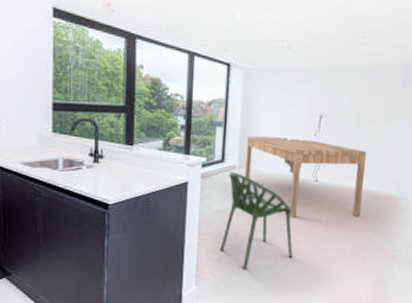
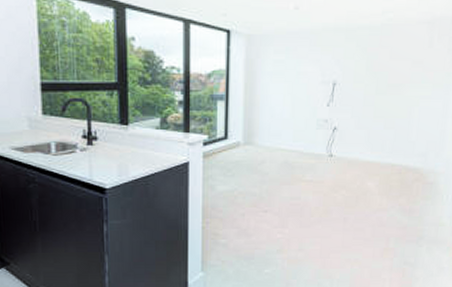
chair: present [220,172,293,269] -> none [226,150,307,254]
dining table: present [245,136,366,218] -> none [251,109,387,198]

